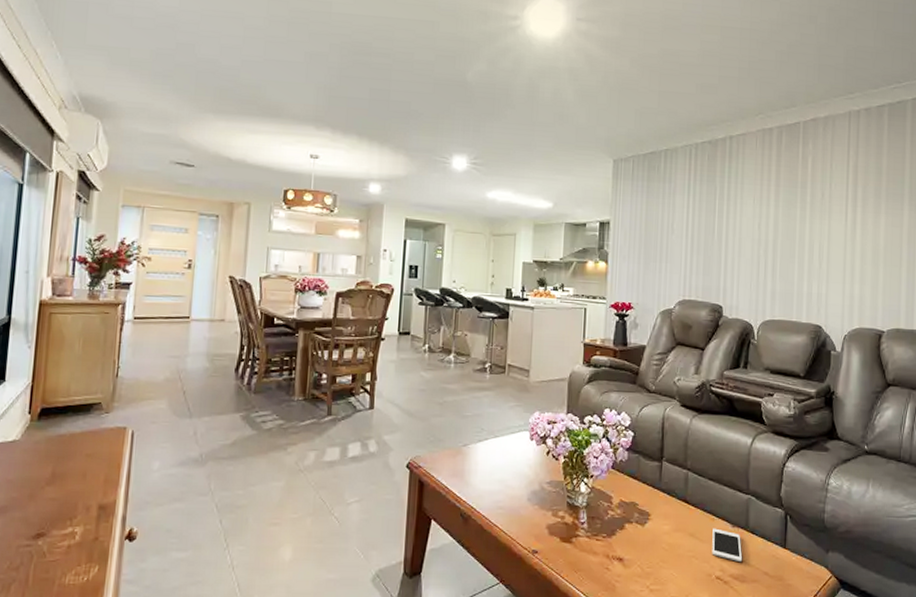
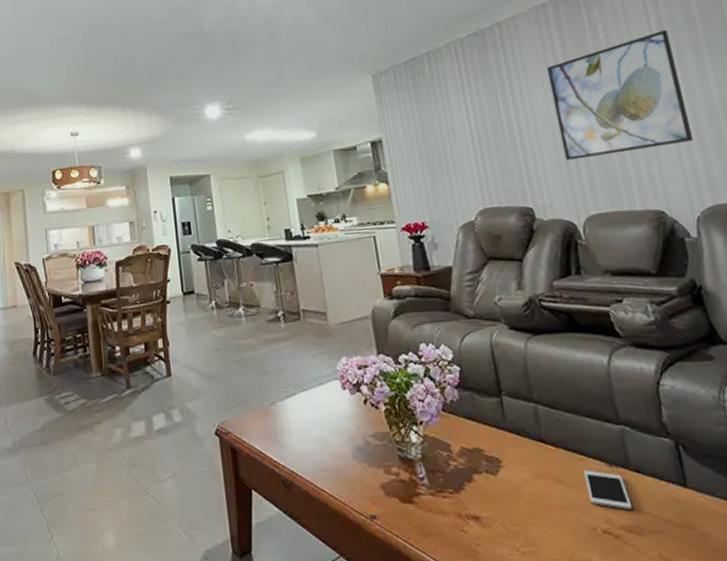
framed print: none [757,174,860,273] -> present [546,30,693,161]

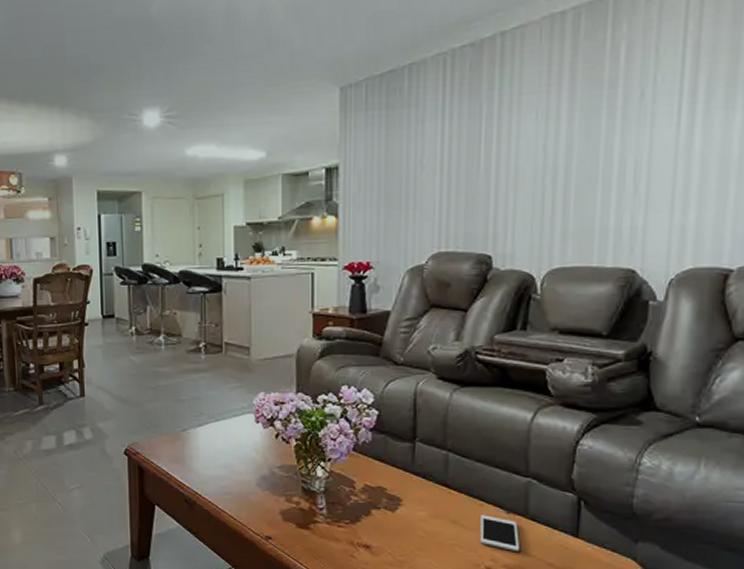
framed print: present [546,30,693,161] -> none [541,56,703,206]

